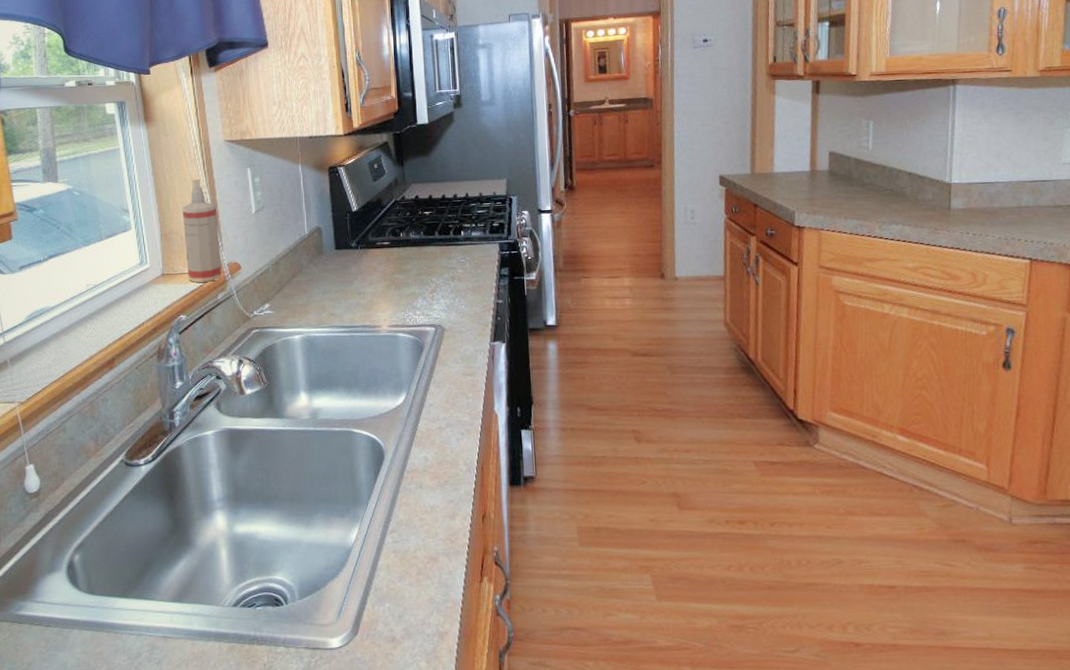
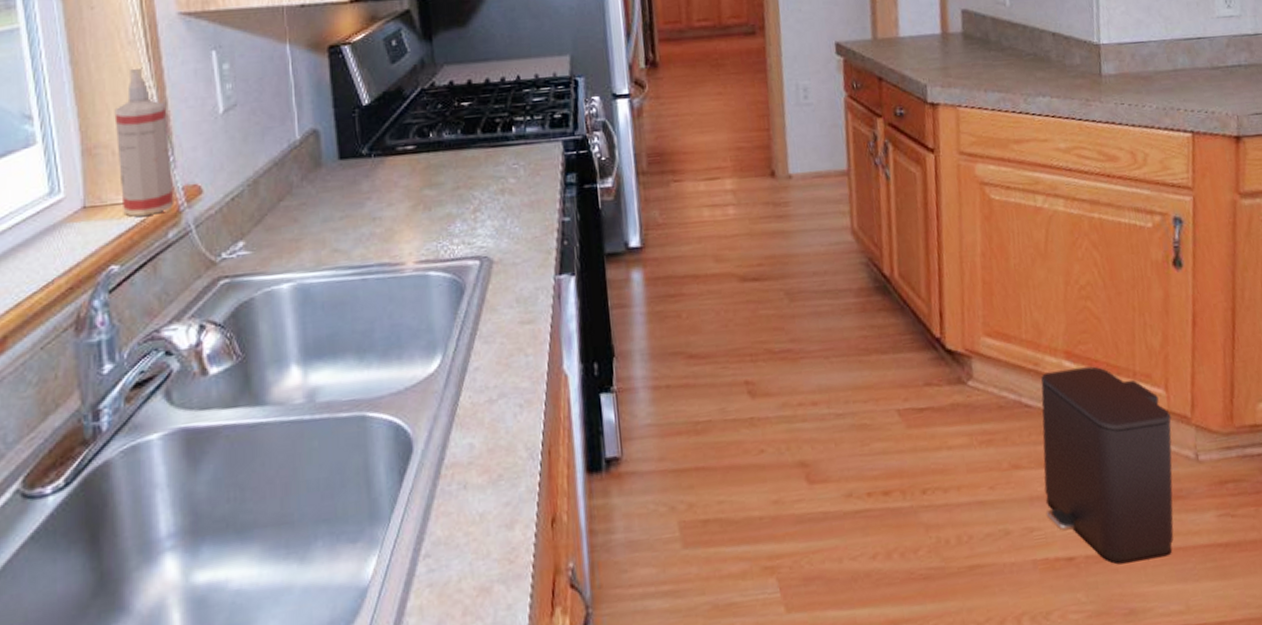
pedal bin: none [873,442,990,596] -> present [1041,366,1174,564]

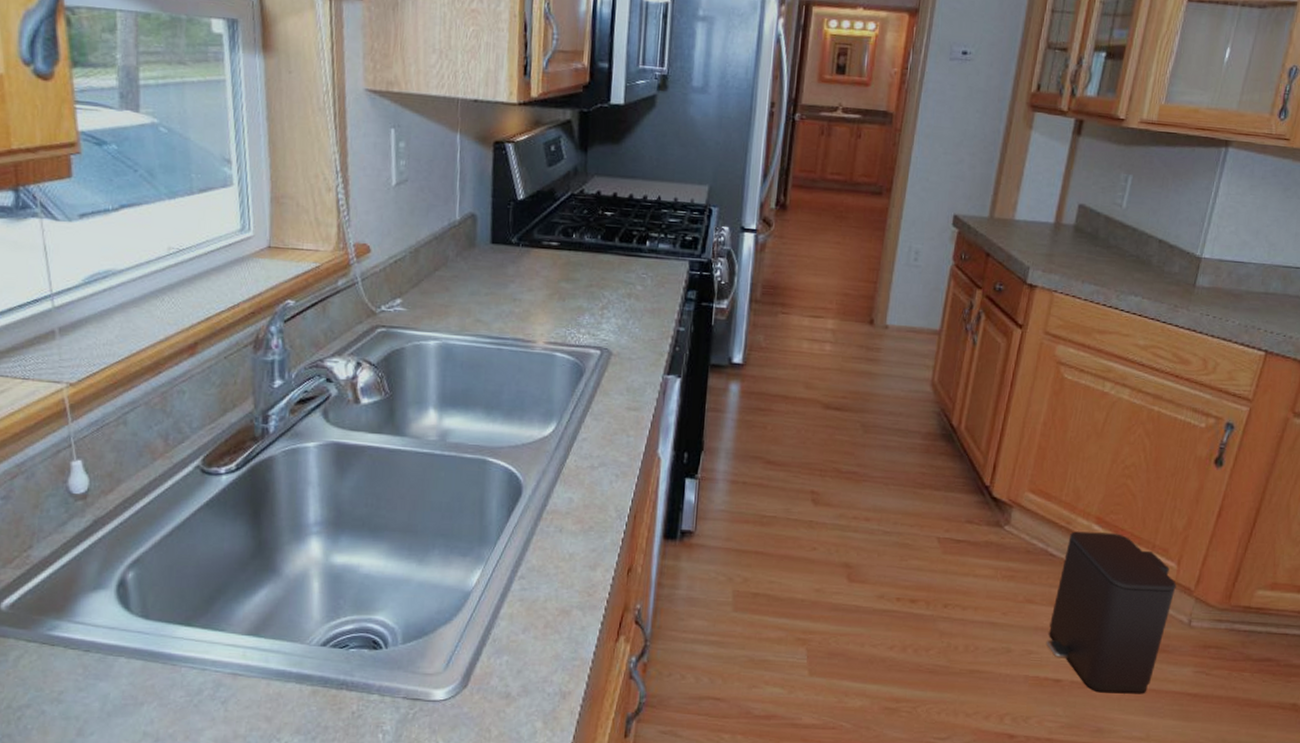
spray bottle: present [114,67,175,217] -> none [301,133,347,264]

